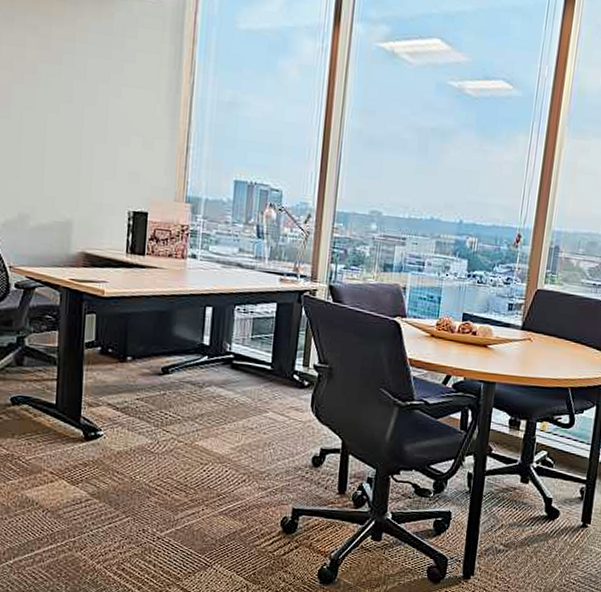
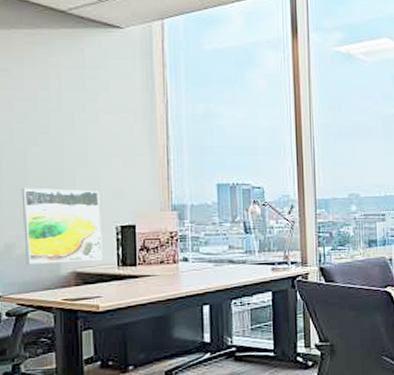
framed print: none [38,157,115,245] -> present [21,187,103,264]

